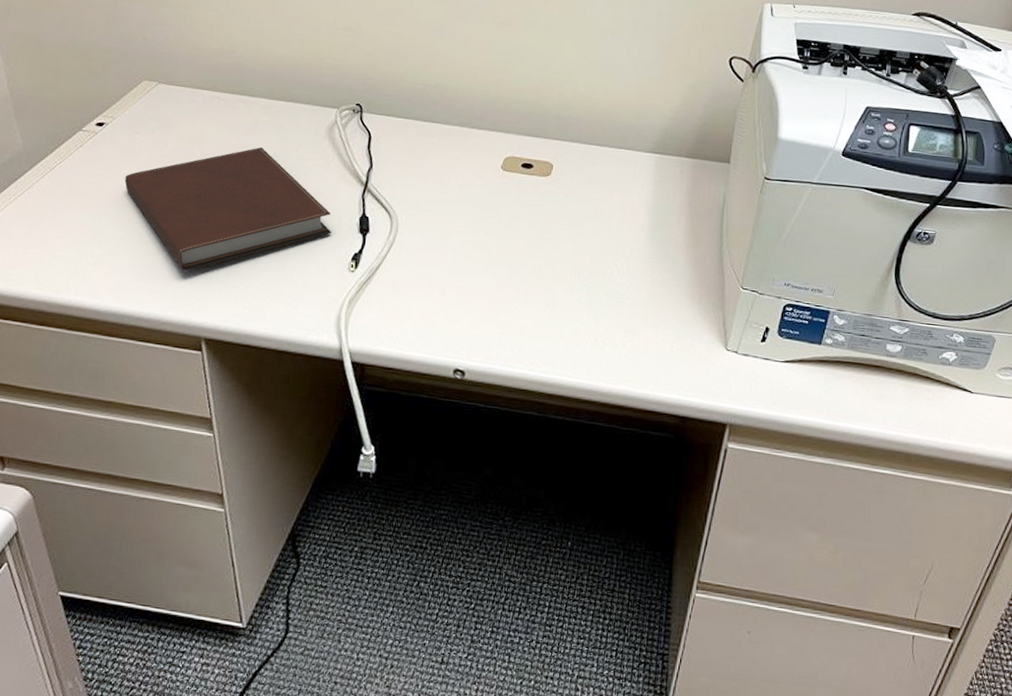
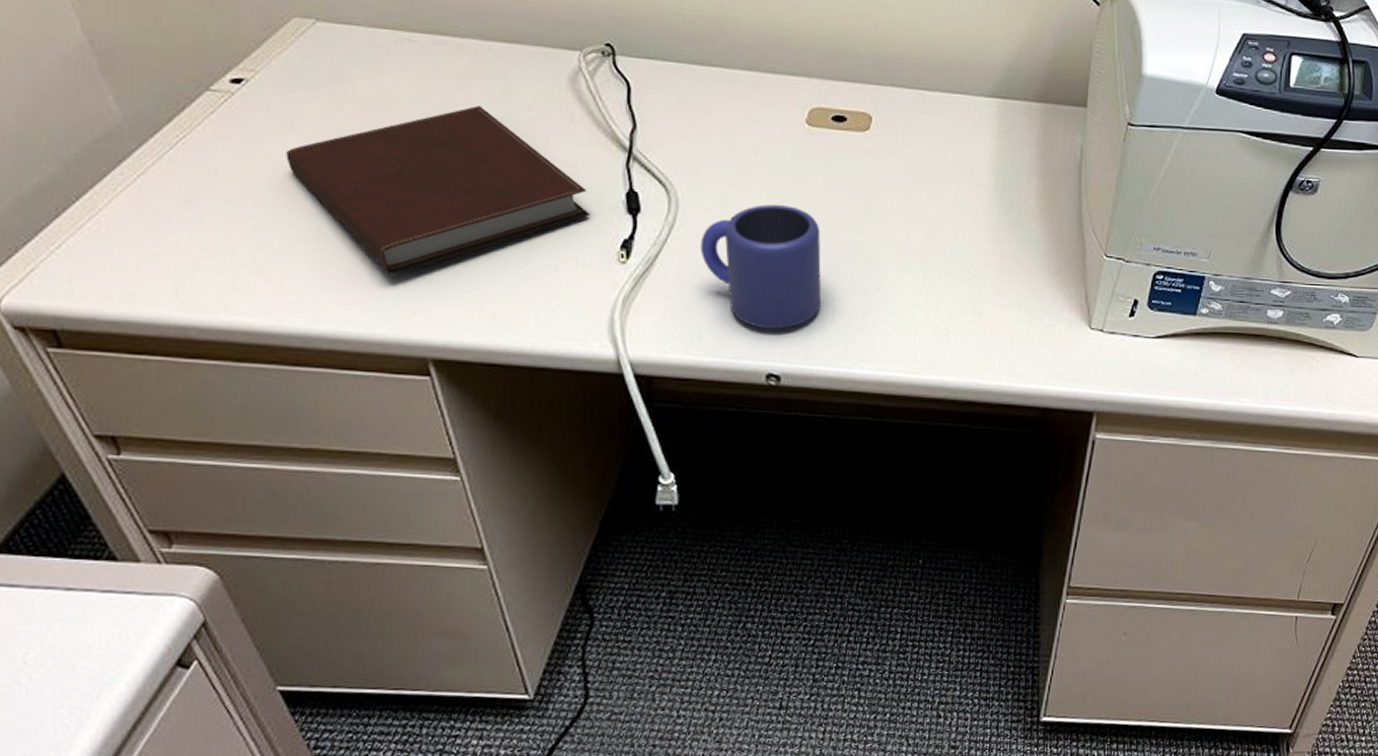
mug: none [411,231,506,333] -> present [700,204,822,330]

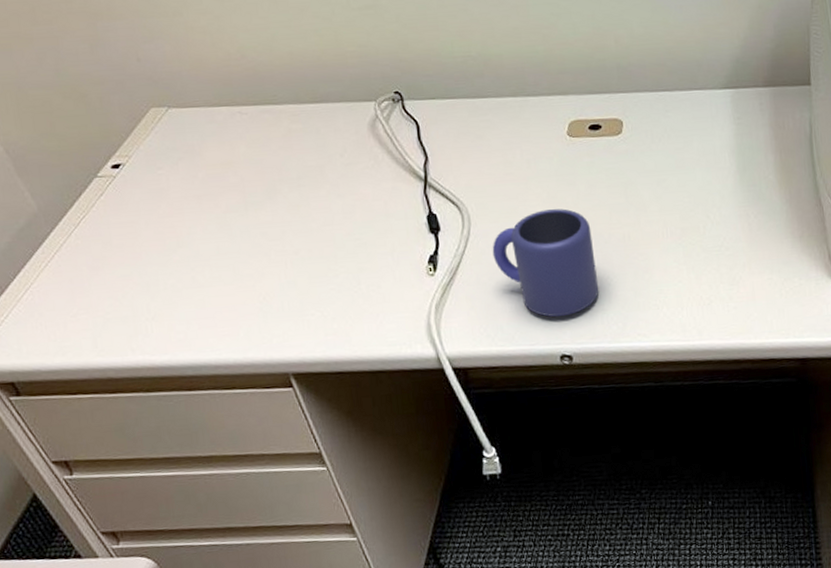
notebook: present [286,106,590,274] -> none [160,159,400,308]

